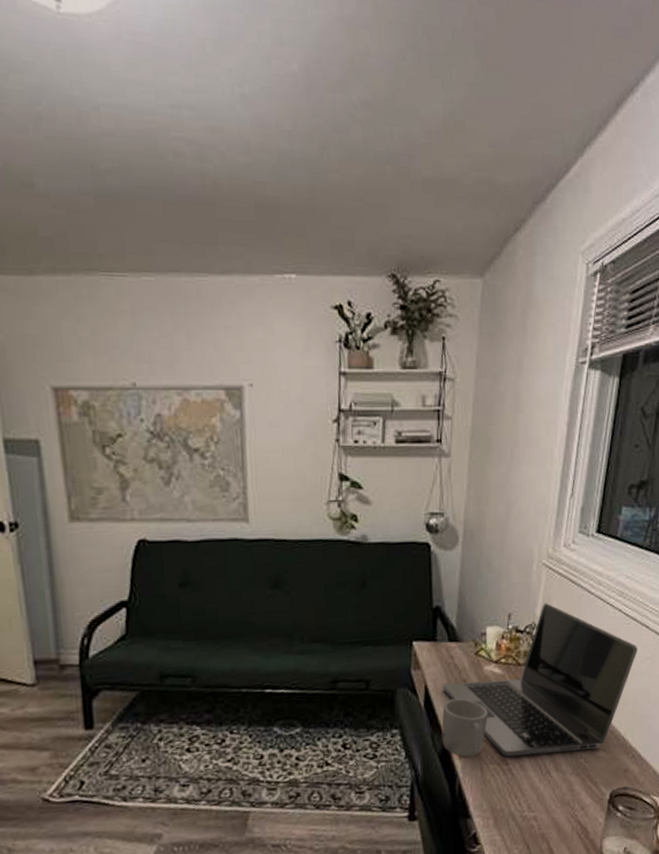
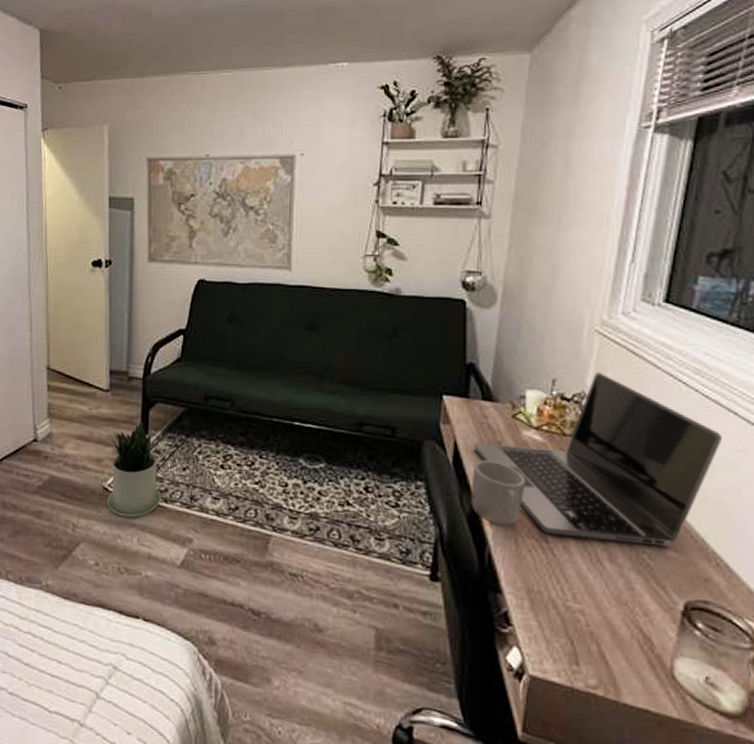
planter: none [46,715,118,828] -> present [107,422,161,518]

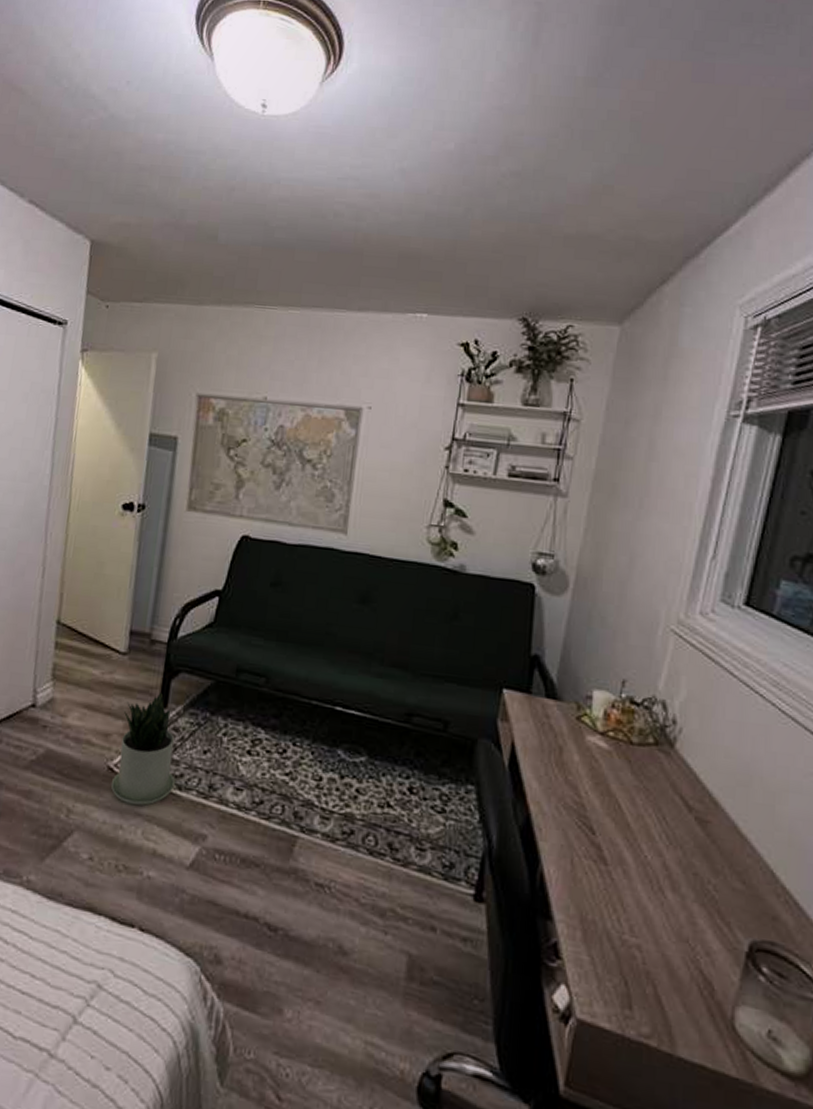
mug: present [471,460,526,526] -> none [525,765,587,843]
laptop: present [474,372,723,547] -> none [533,676,799,877]

